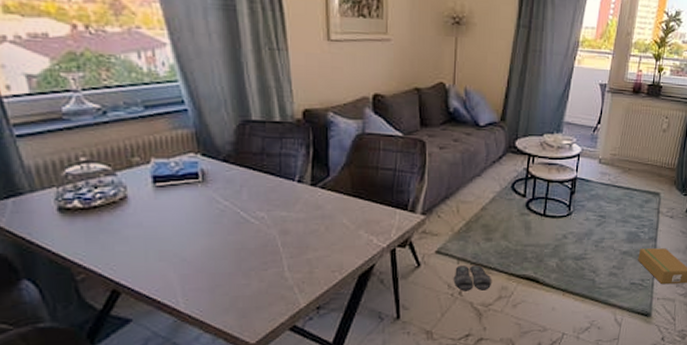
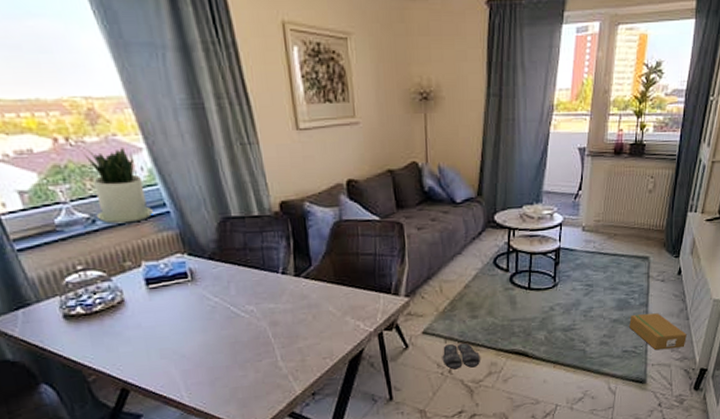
planter: none [103,39,169,118] -> present [84,146,153,224]

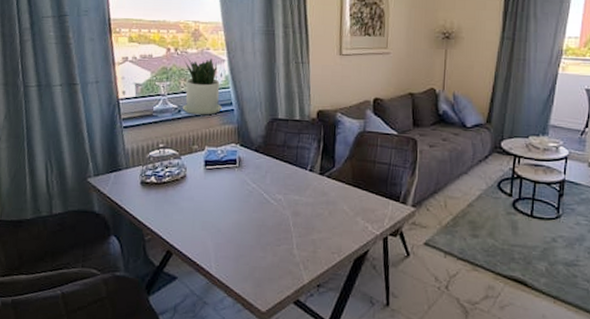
slippers: present [442,343,480,369] -> none [440,258,478,288]

